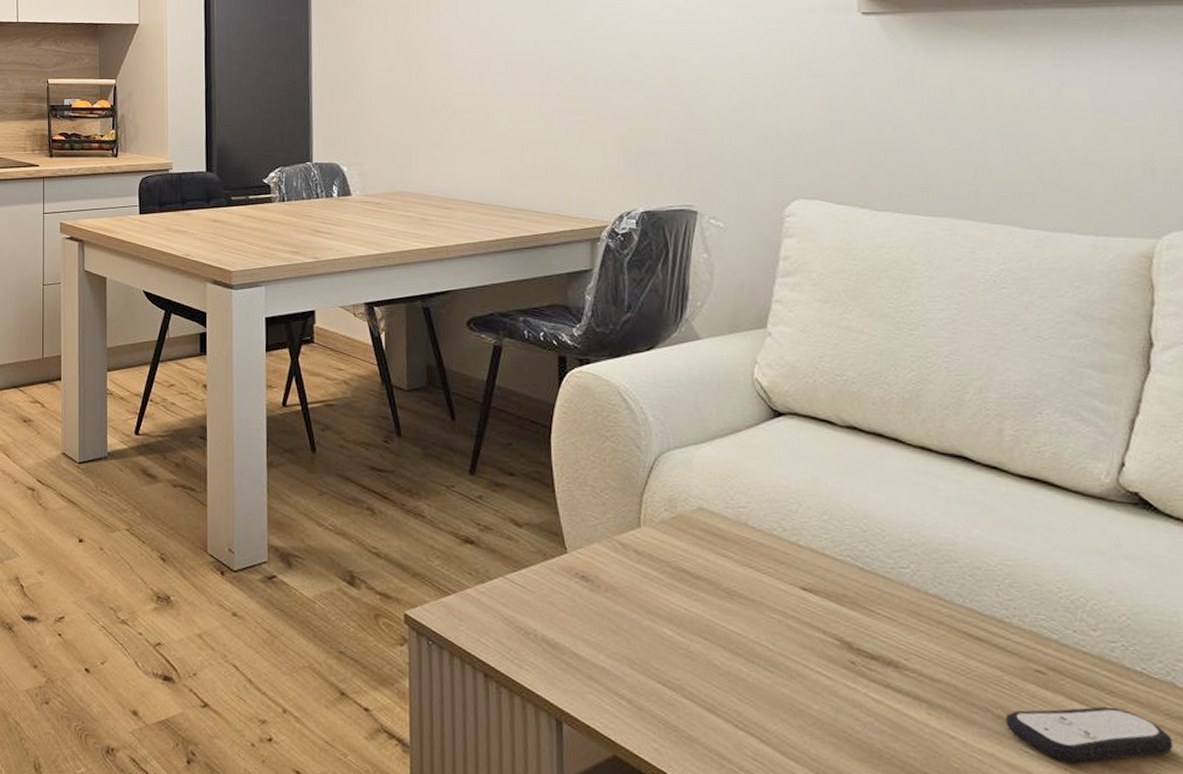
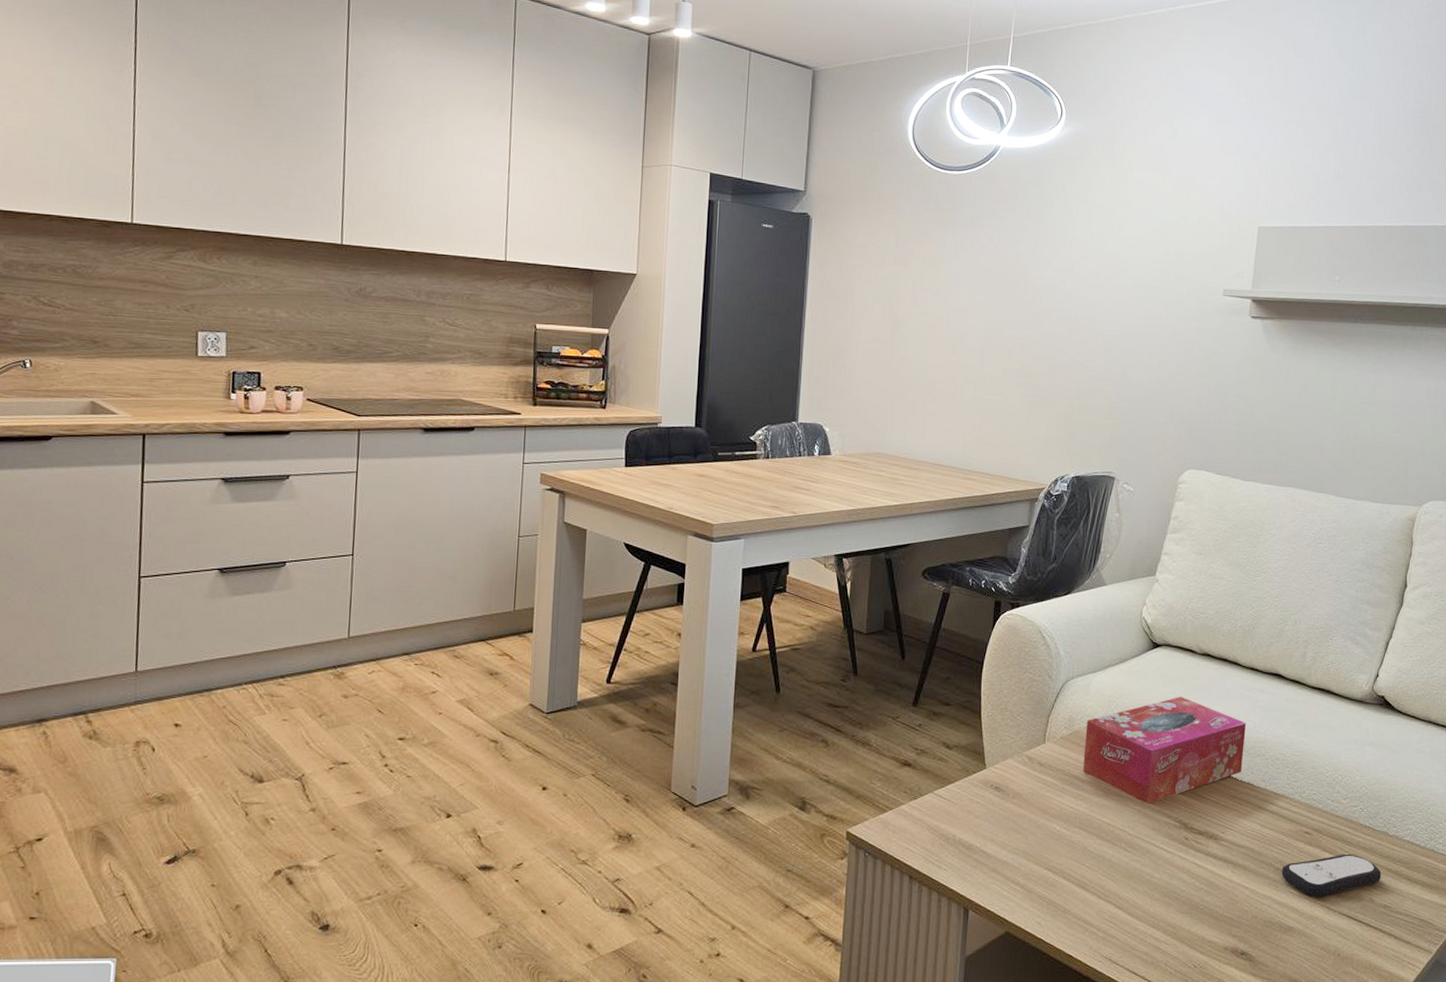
tissue box: none [693,479,925,613] -> present [1083,697,1246,804]

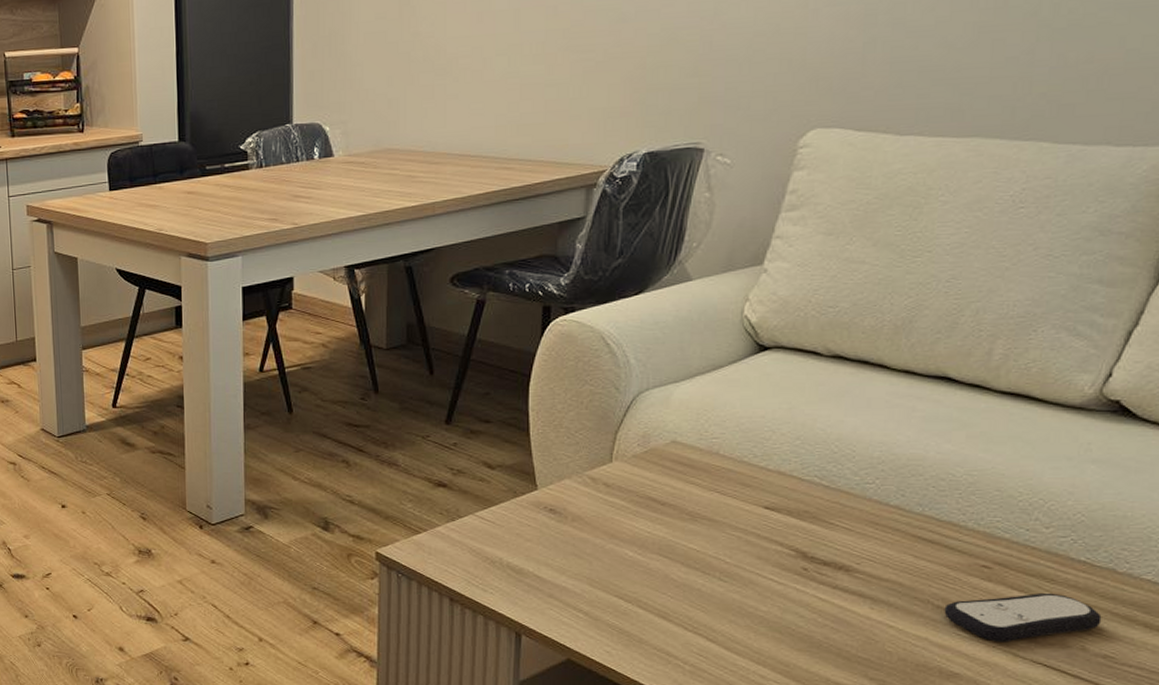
tissue box: present [1083,697,1246,804] -> none [663,408,895,530]

